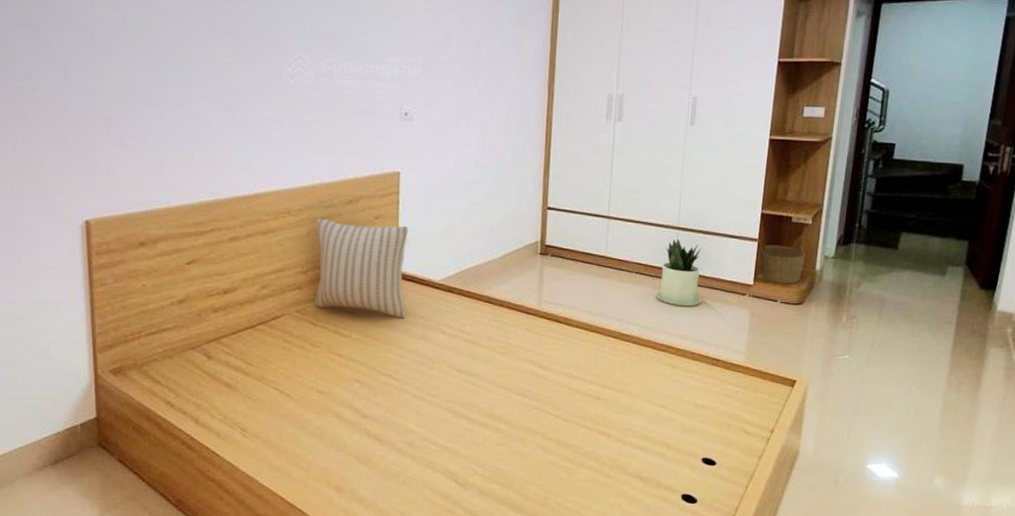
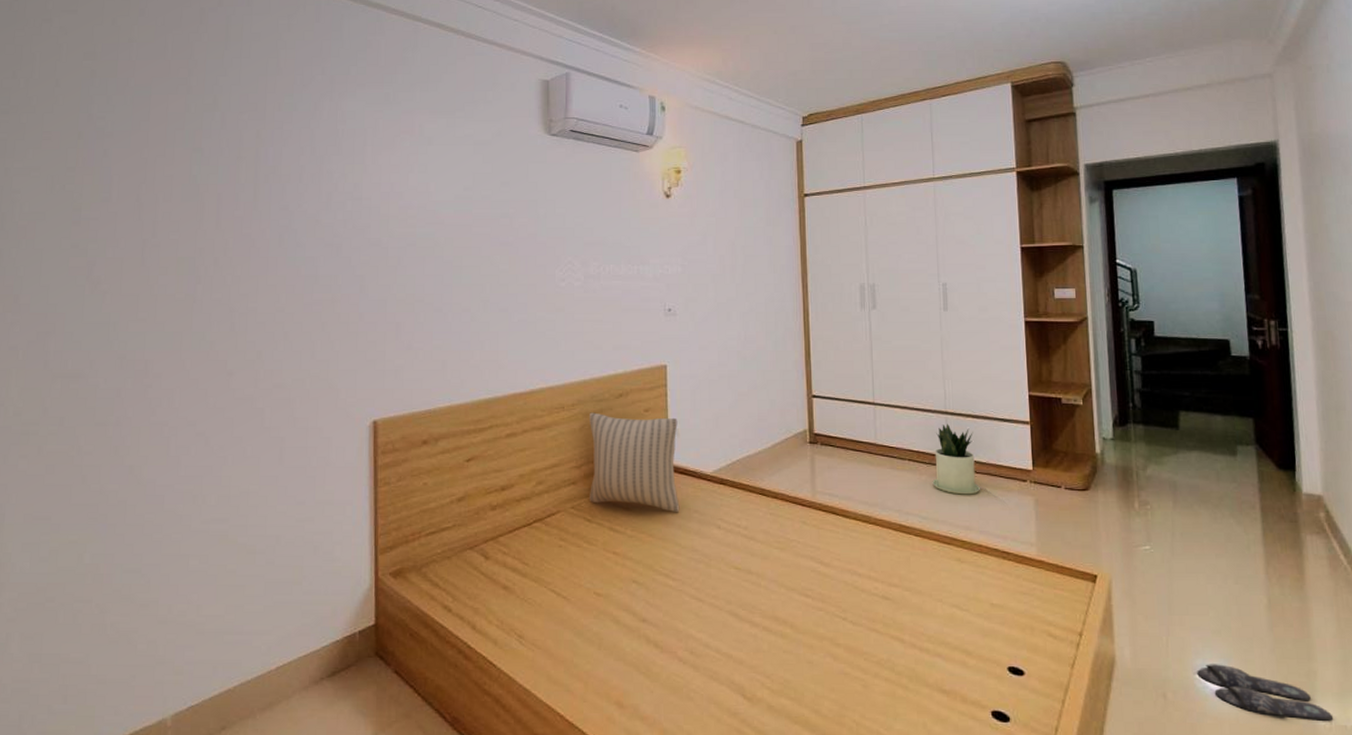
basket: present [757,244,806,285] -> none [1032,427,1082,469]
slippers: none [868,456,976,502] -> present [1197,664,1332,721]

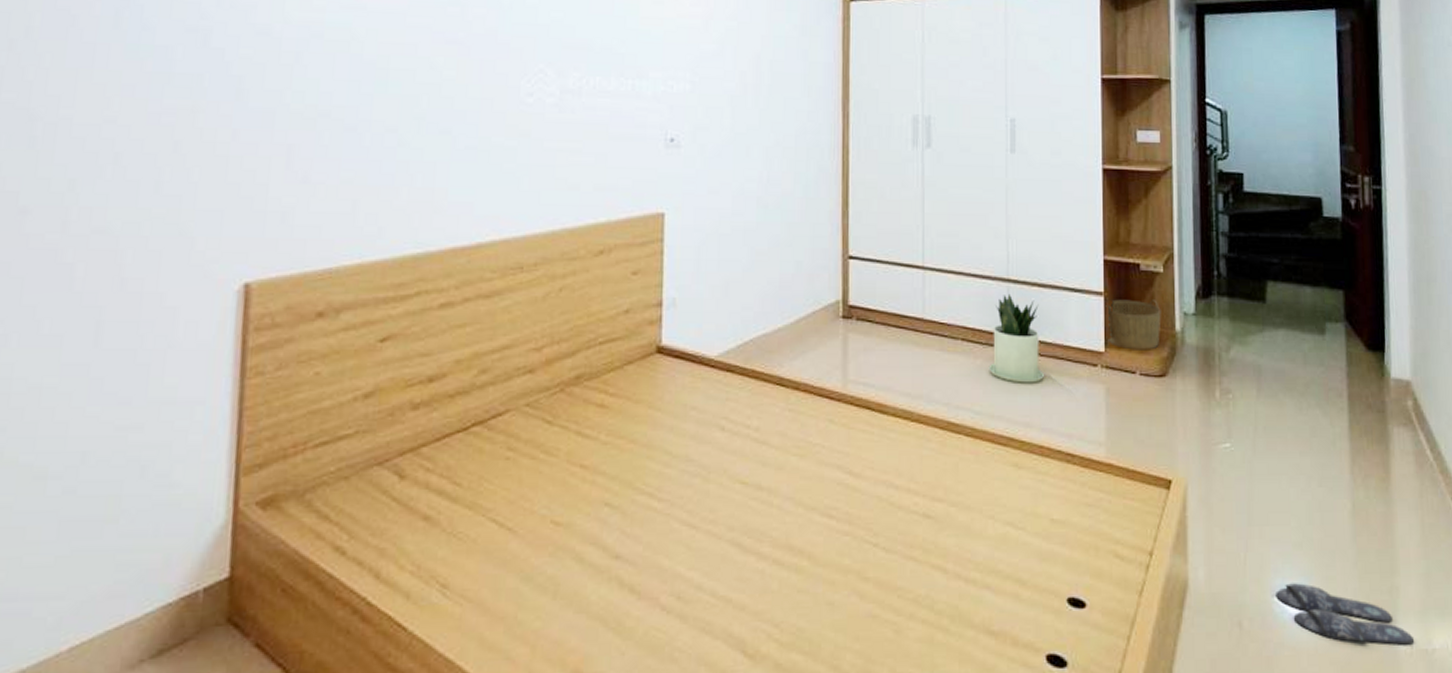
pillow: present [588,412,680,513] -> none [552,275,676,411]
basket: none [1032,427,1082,469] -> present [1105,299,1161,350]

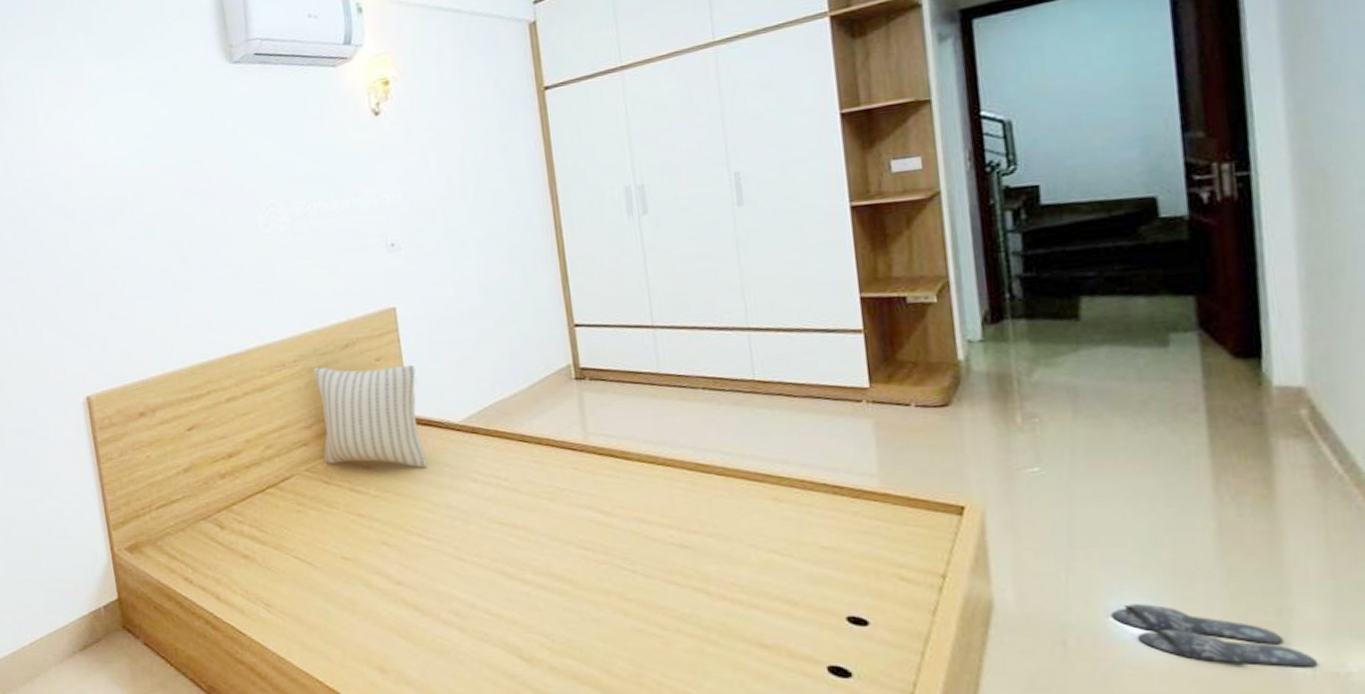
pillow: none [552,275,676,411] -> present [313,364,428,468]
planter: present [988,293,1045,383] -> none [735,341,800,424]
basket: present [1105,299,1161,350] -> none [866,331,938,384]

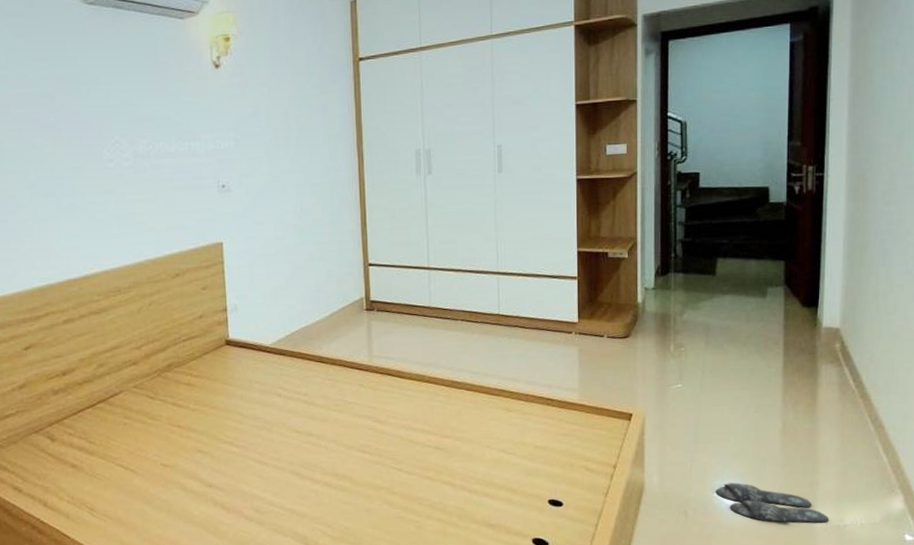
pillow: present [313,364,428,468] -> none [146,293,241,385]

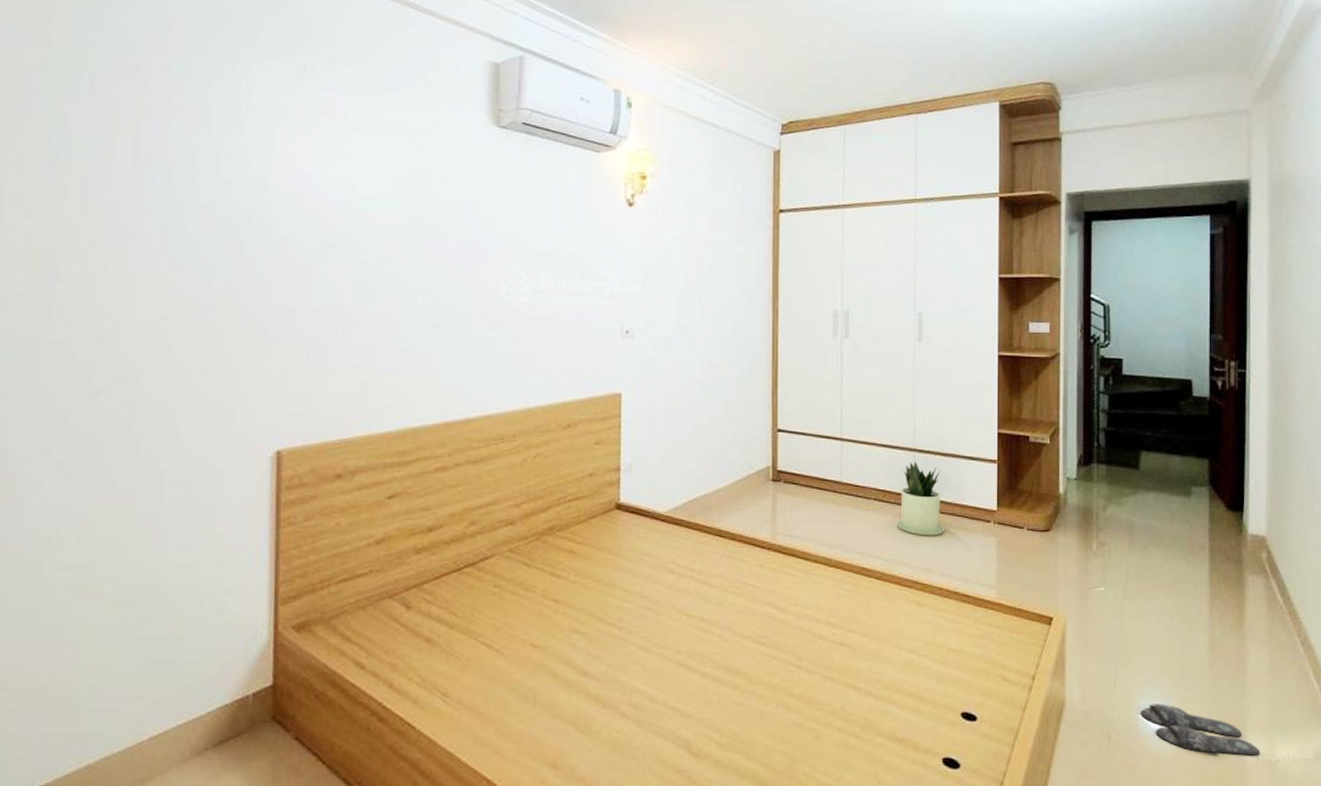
planter: none [483,283,529,350] -> present [896,461,945,536]

